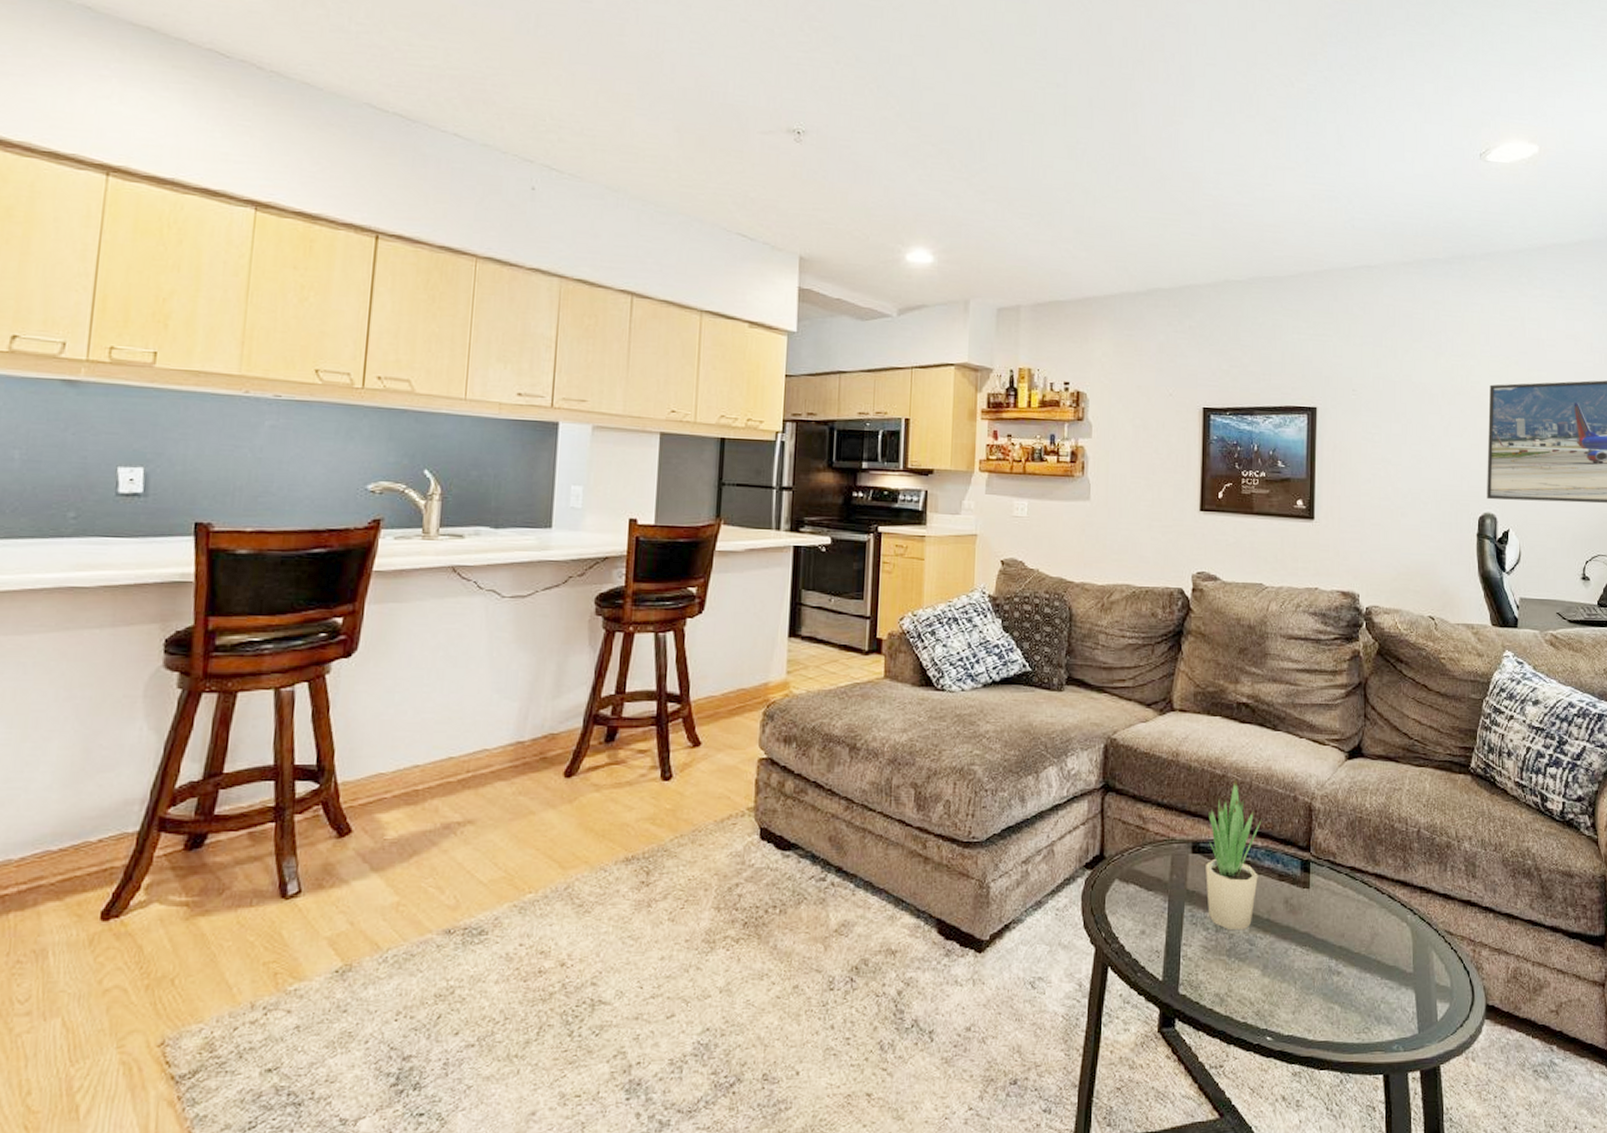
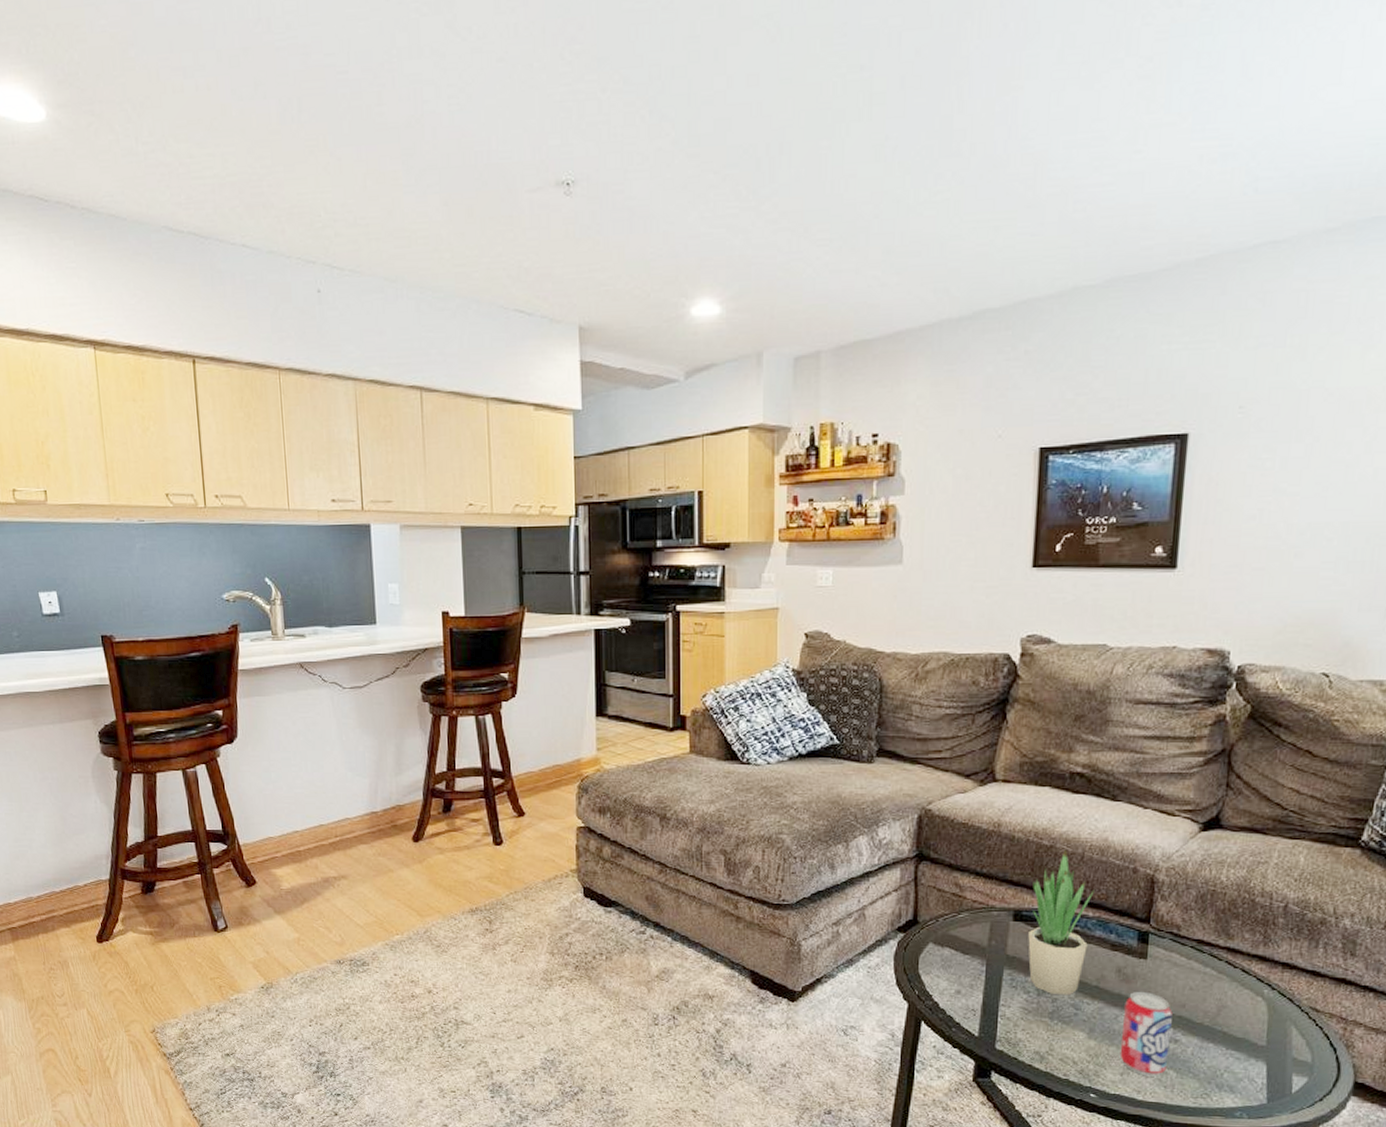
beverage can: none [1291,922,1334,1013] -> present [1120,991,1173,1077]

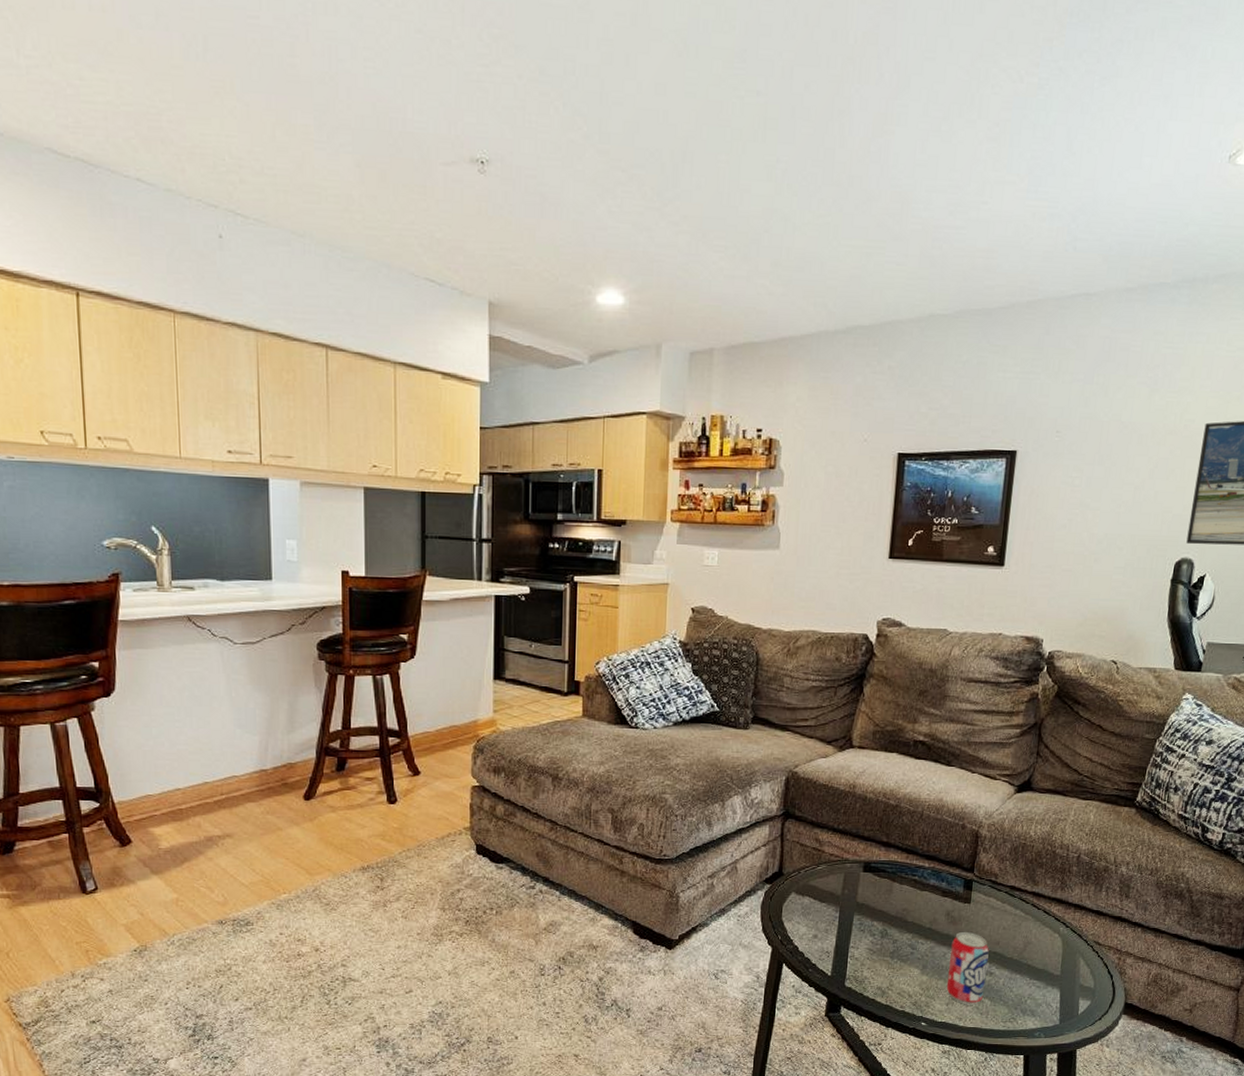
potted plant: present [1028,850,1095,996] -> none [875,809,931,937]

